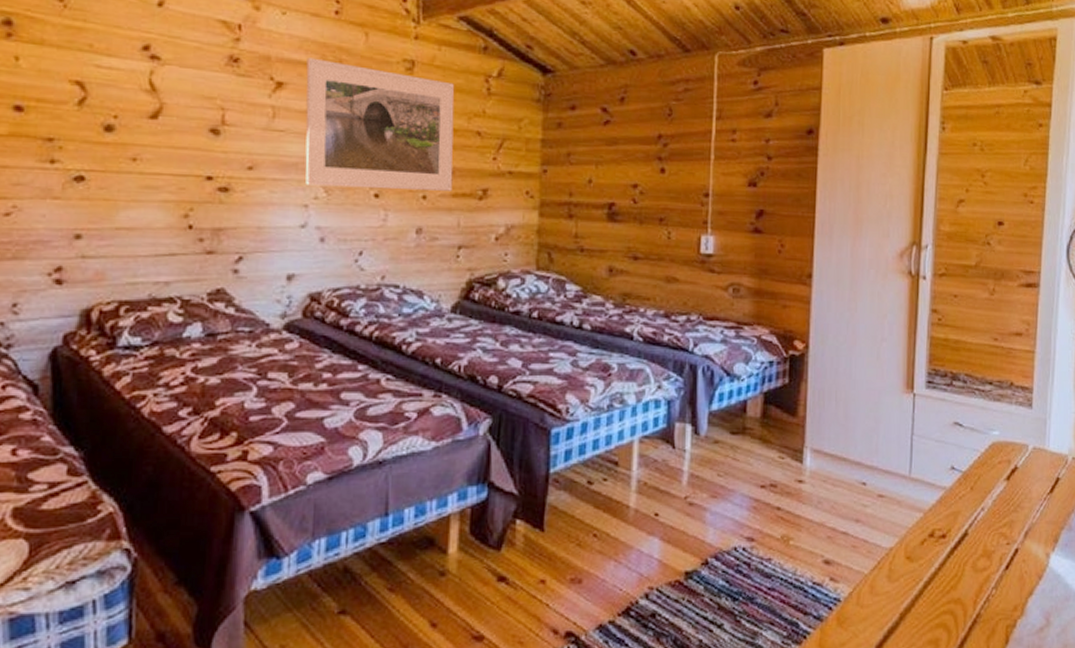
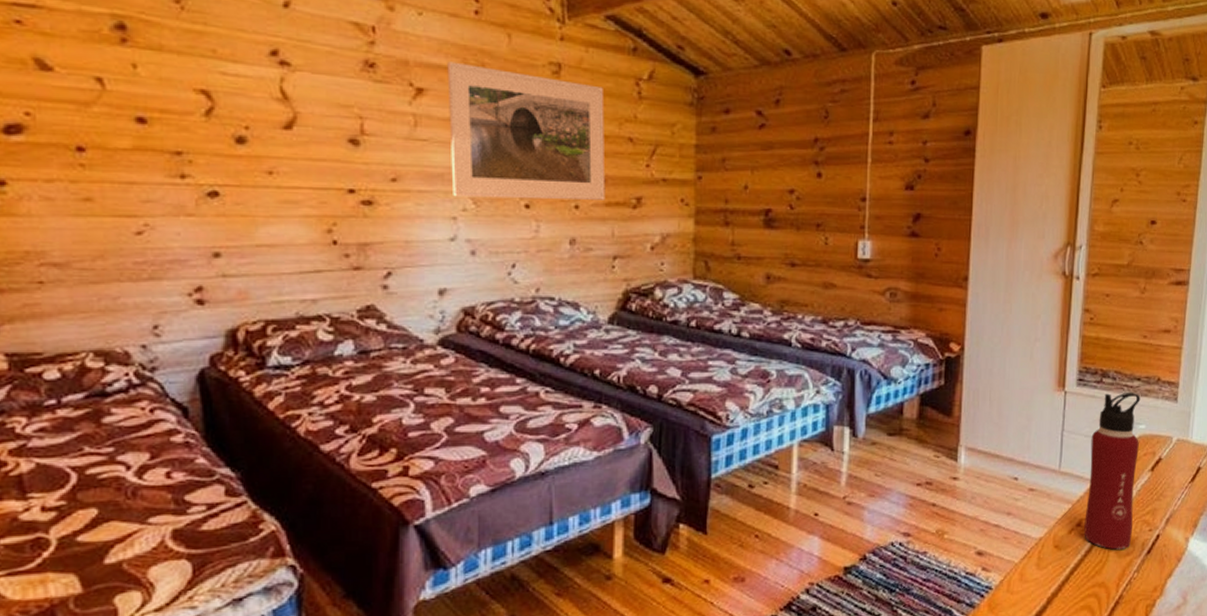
water bottle: none [937,397,993,564] -> present [1084,393,1141,550]

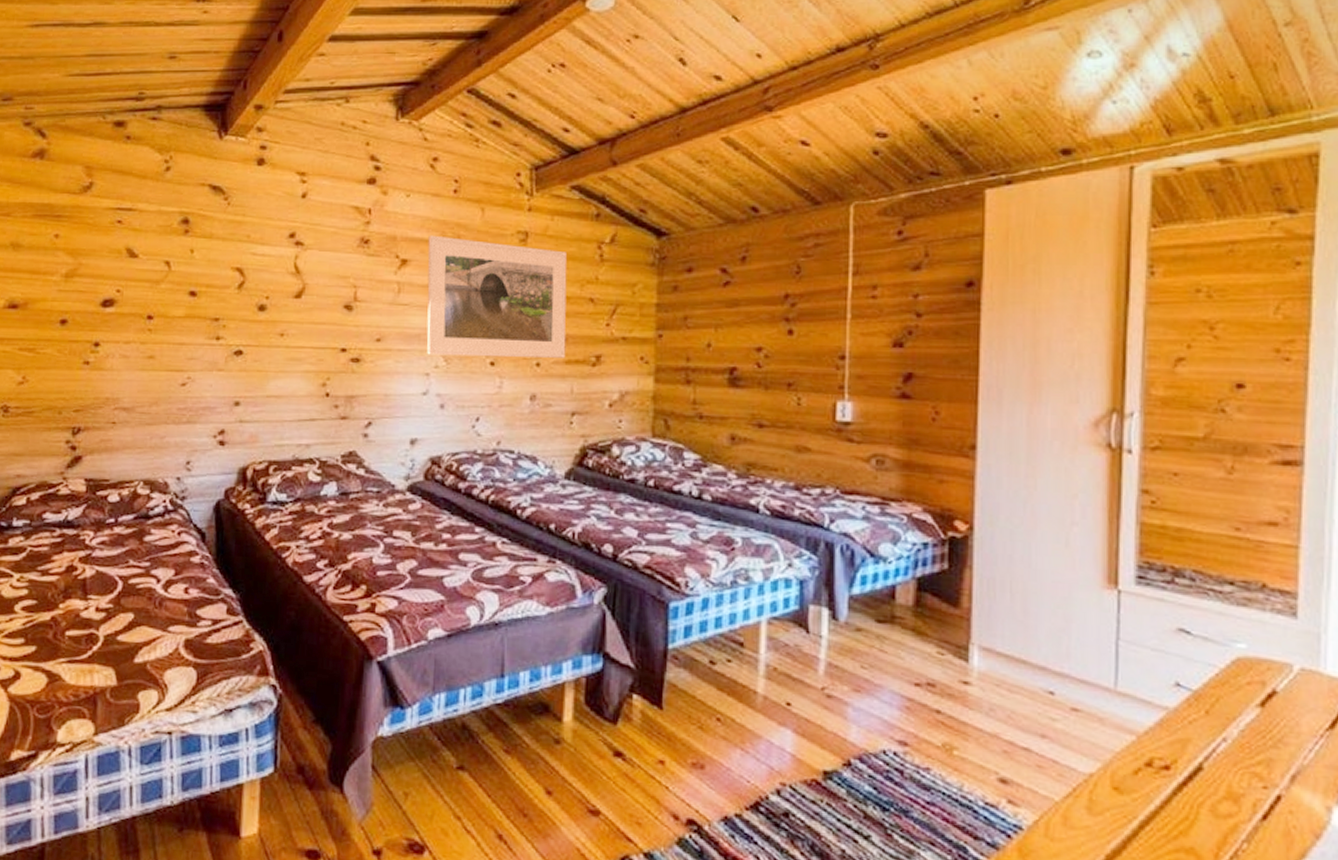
water bottle: present [1084,393,1141,550] -> none [1157,597,1238,808]

